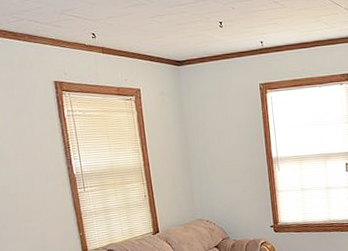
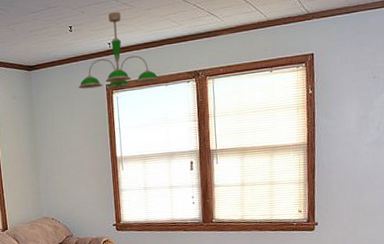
ceiling light fixture: none [231,9,314,89] -> present [78,11,161,90]

